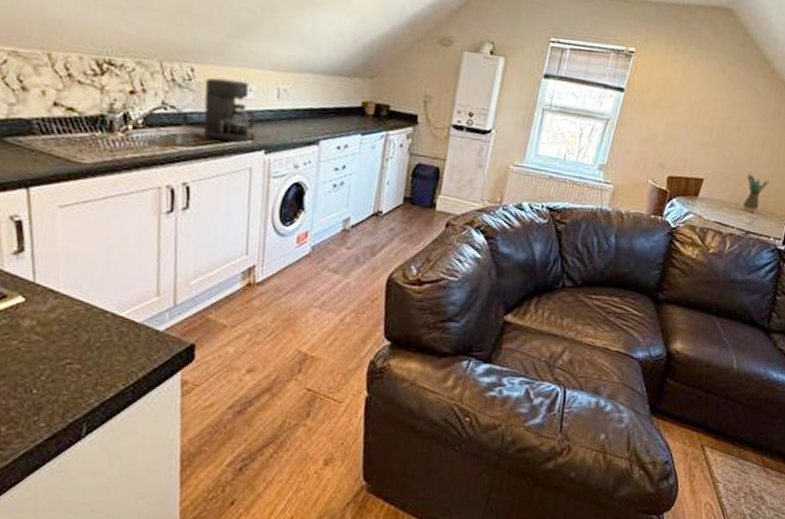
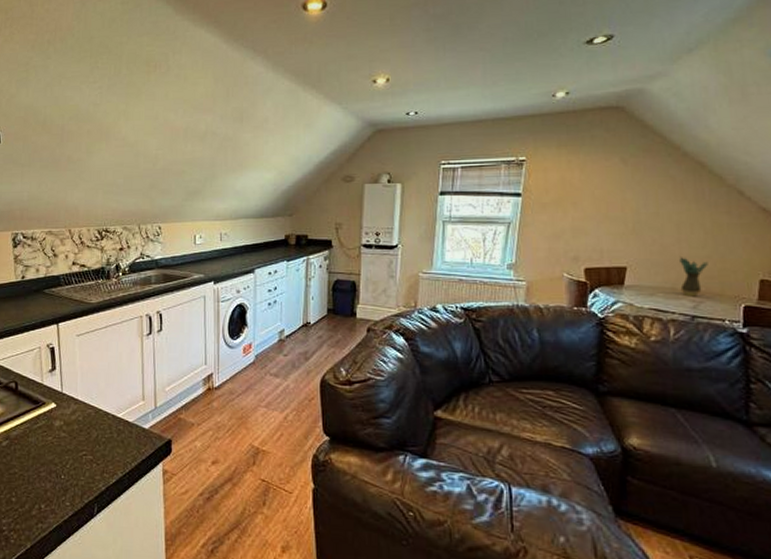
coffee maker: present [203,77,256,143] -> none [168,231,206,277]

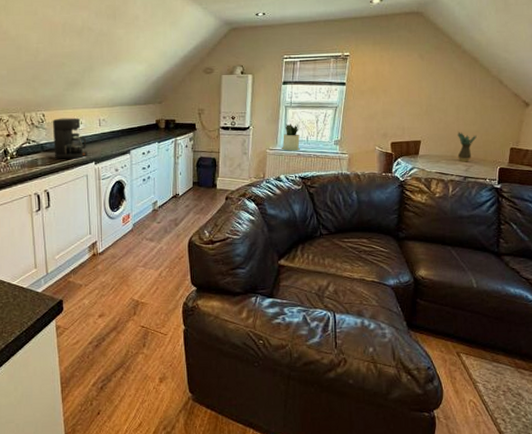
coffee maker: none [168,231,206,277] -> present [52,117,87,159]
planter: none [437,242,462,275] -> present [281,124,300,151]

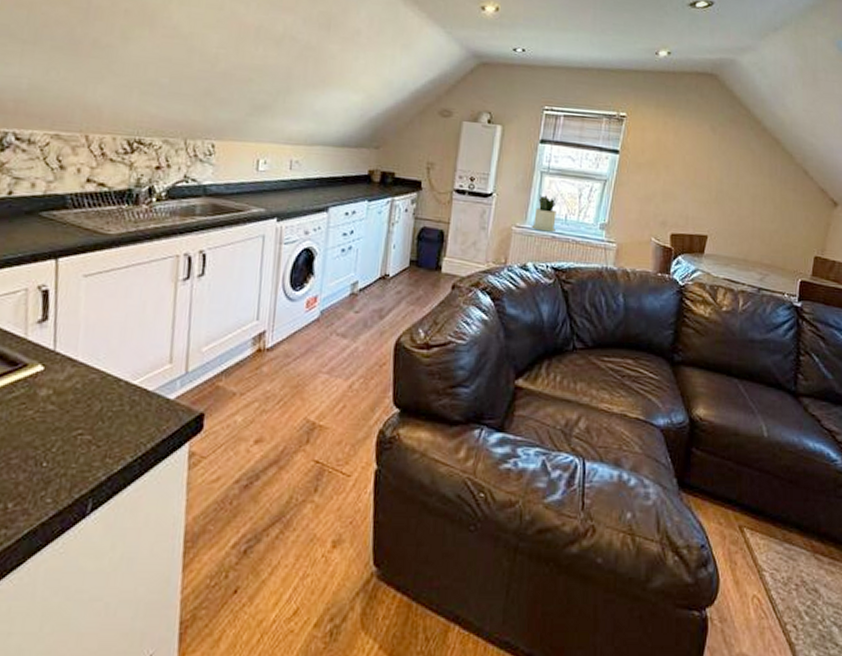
coffee maker: present [52,117,87,159] -> none [221,152,270,212]
vase: present [457,132,477,162] -> none [751,229,775,270]

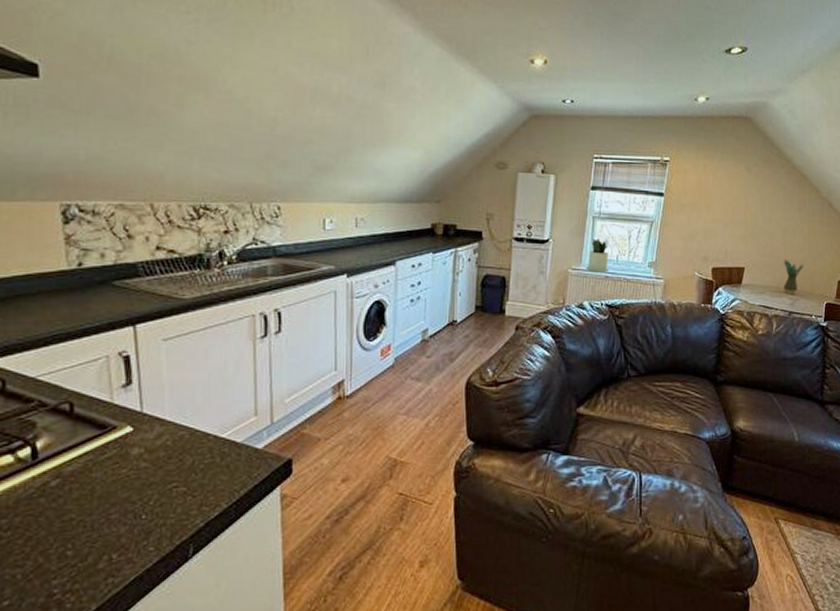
vase: none [751,229,775,270] -> present [783,259,804,295]

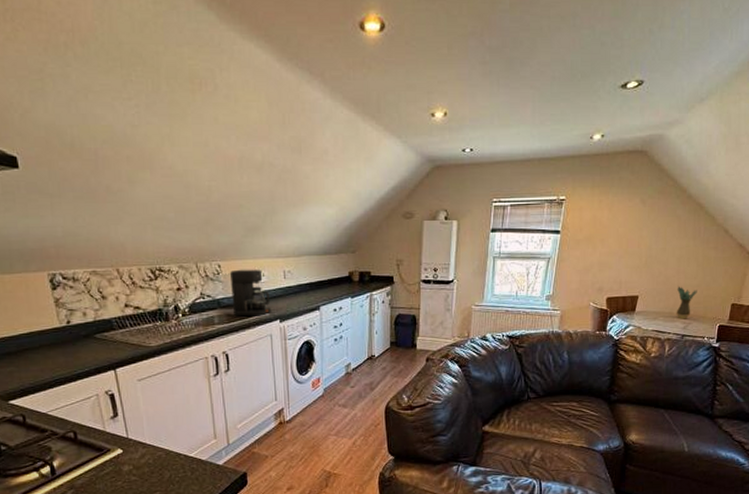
coffee maker: none [290,213,338,269] -> present [229,269,271,317]
planter: present [585,238,609,272] -> none [487,277,508,307]

